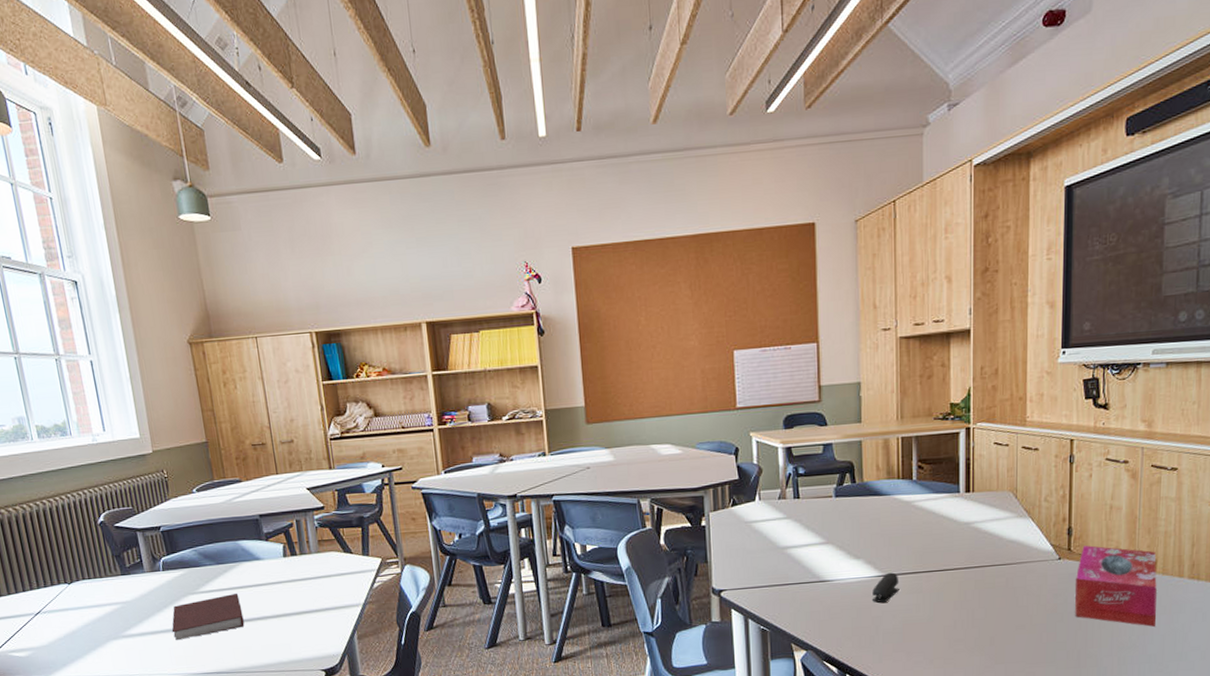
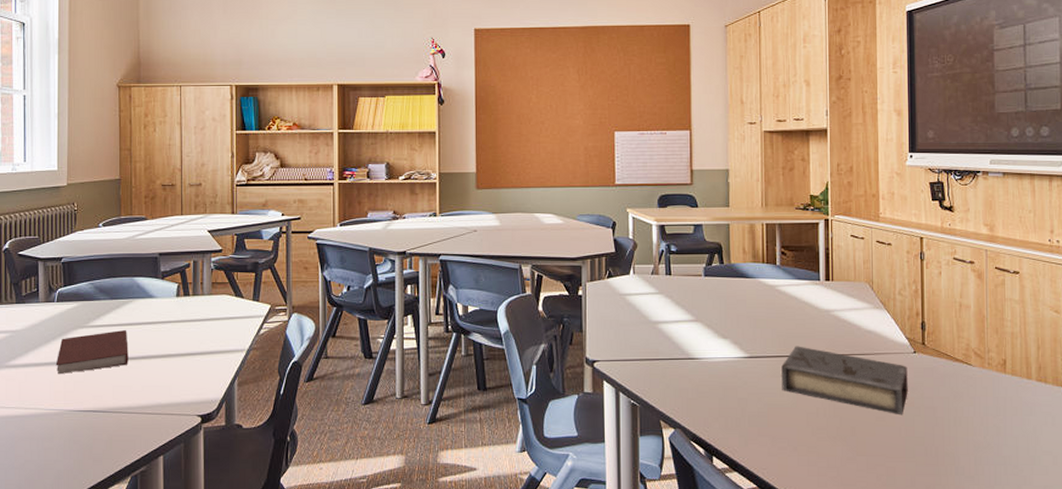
stapler: present [871,572,900,603] -> none [738,354,764,385]
book: none [918,560,1051,622] -> present [781,346,908,416]
tissue box: present [1075,545,1157,628] -> none [930,340,1009,429]

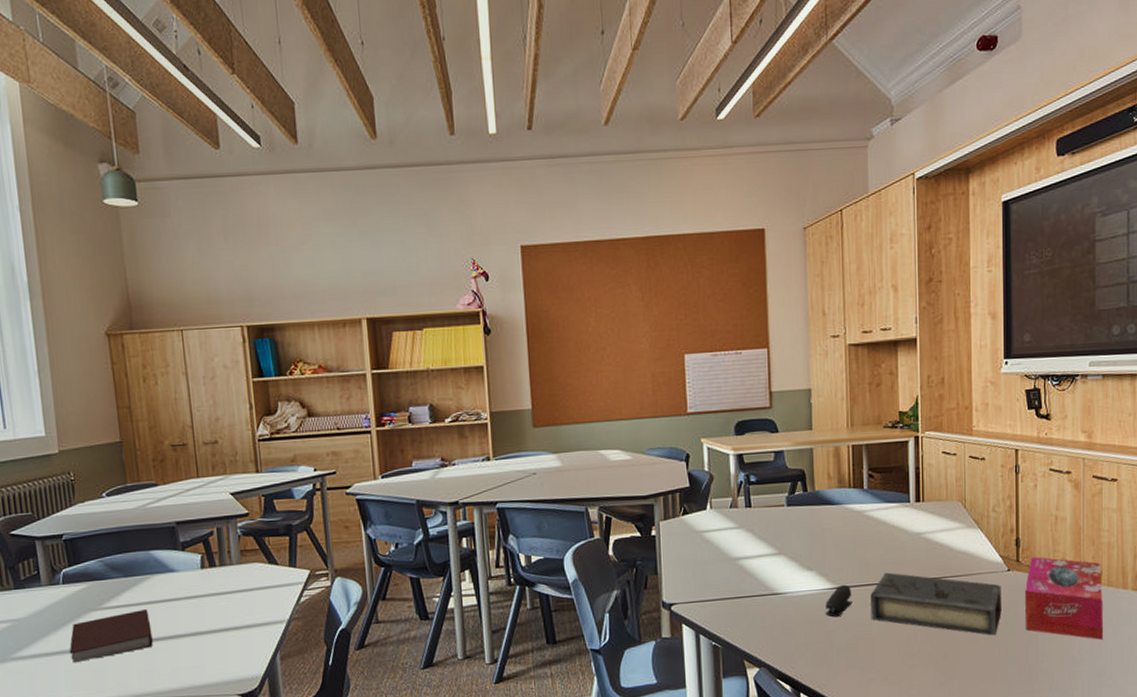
stapler: none [738,354,764,385] -> present [825,584,853,617]
tissue box: none [930,340,1009,429] -> present [1024,556,1104,641]

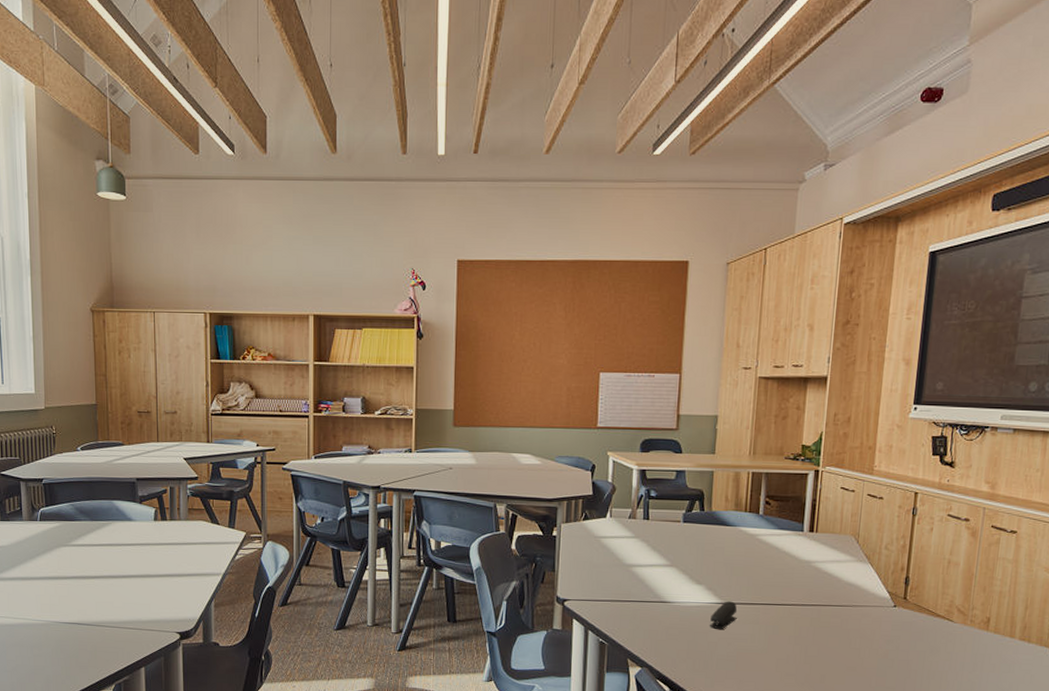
notebook: present [69,608,153,662] -> none [41,549,110,588]
book: present [870,572,1002,636] -> none [753,594,886,666]
tissue box: present [1024,556,1104,641] -> none [905,595,989,684]

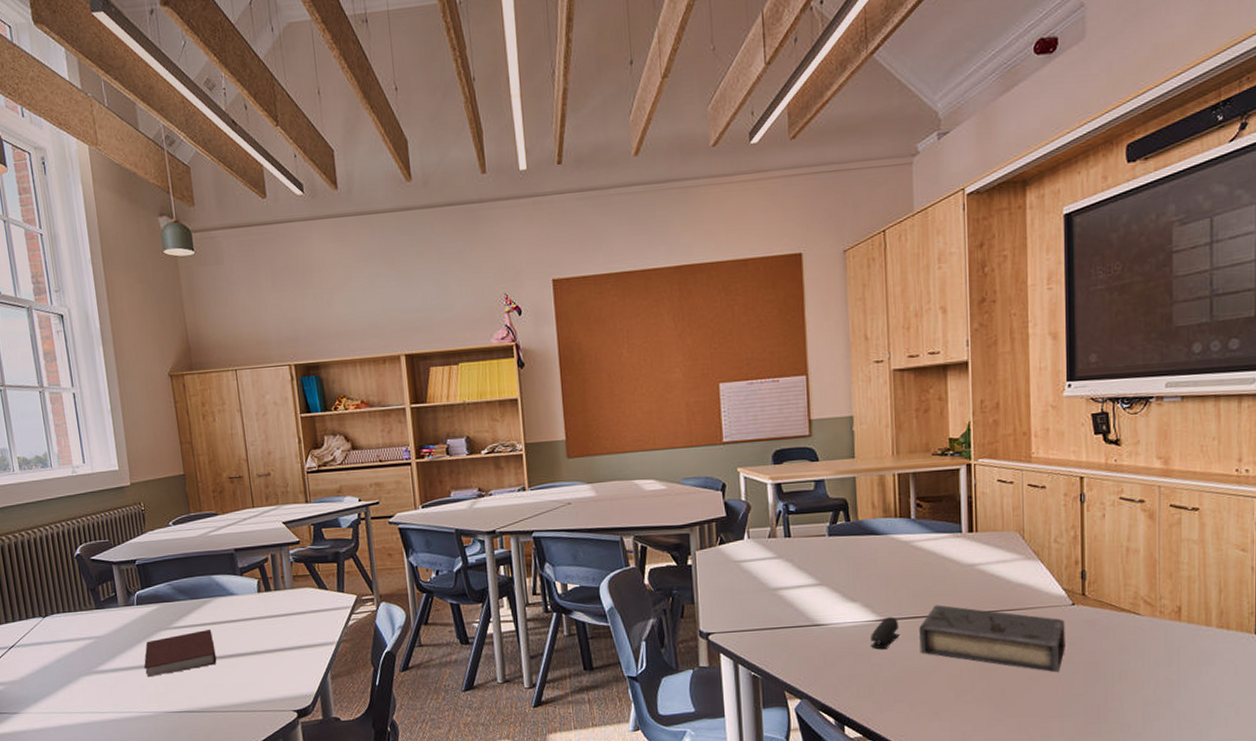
notebook: none [41,549,110,588] -> present [144,628,217,677]
book: none [753,594,886,666] -> present [919,605,1065,673]

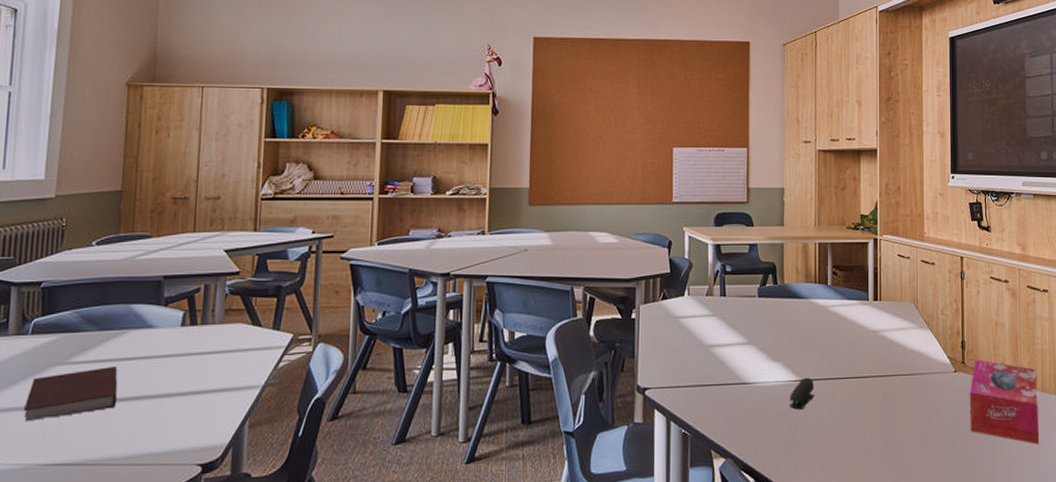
book: present [919,605,1065,673] -> none [831,367,949,436]
tissue box: none [1091,590,1184,681] -> present [969,359,1040,445]

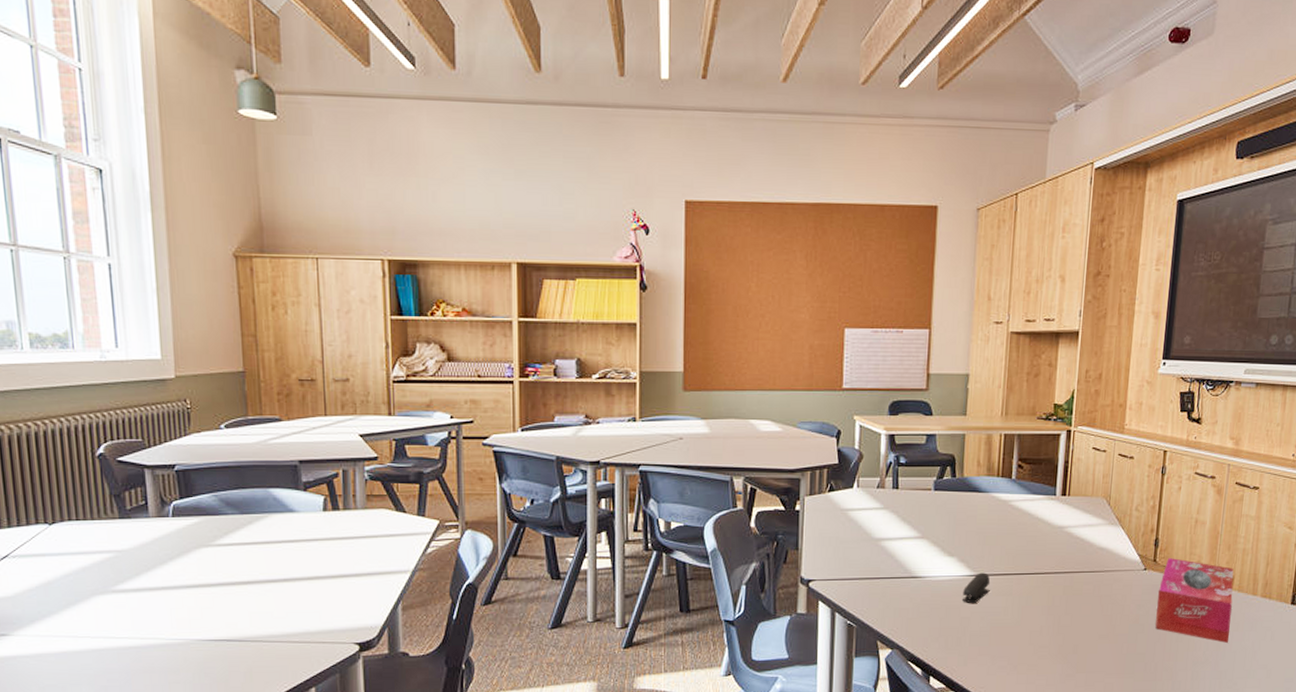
notebook: present [23,365,118,421] -> none [175,548,267,599]

